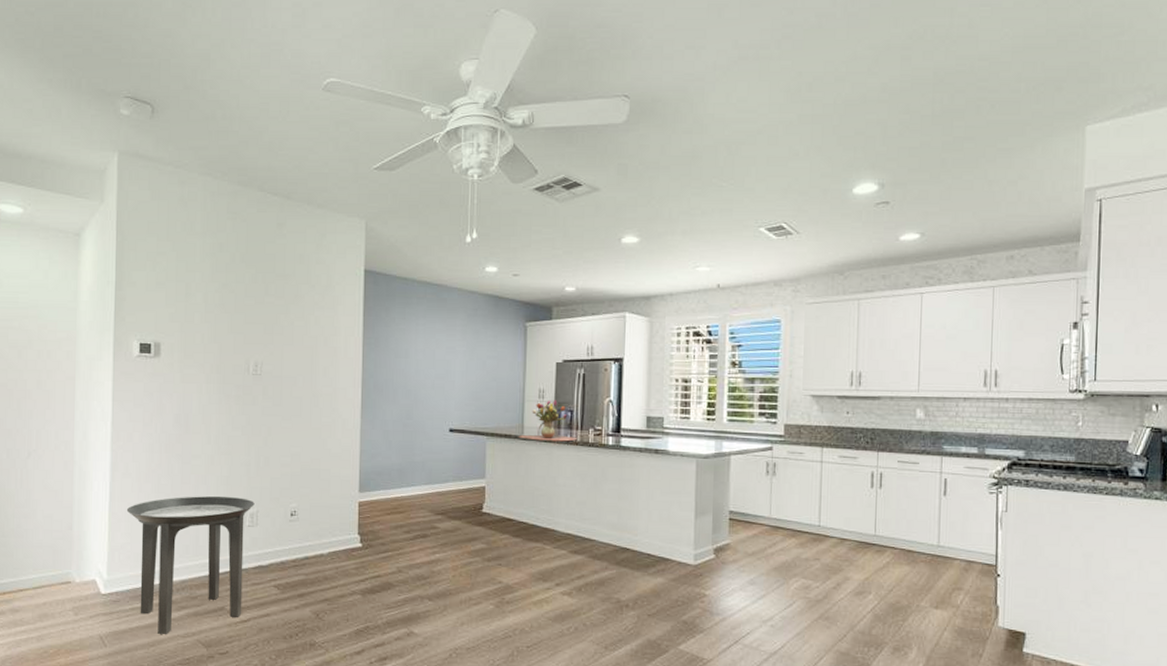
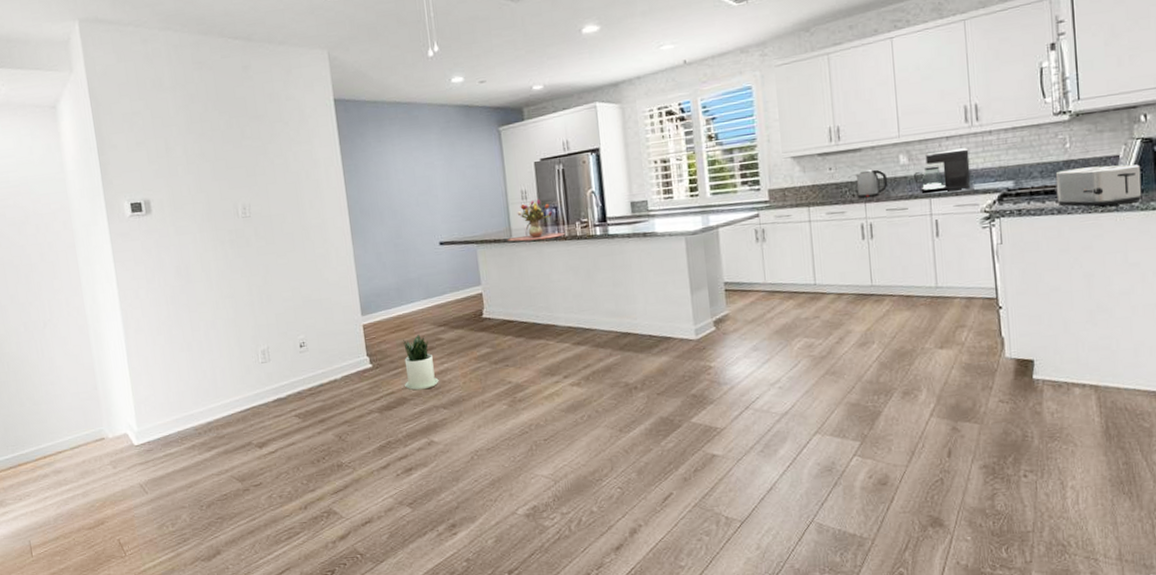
side table: present [126,496,255,634] -> none [144,337,269,475]
planter: none [392,519,428,578] -> present [403,334,439,391]
kettle: none [871,418,903,447] -> present [855,169,888,198]
coffee maker: none [928,409,984,453] -> present [914,146,971,193]
toaster: none [1064,447,1148,490] -> present [1055,164,1142,207]

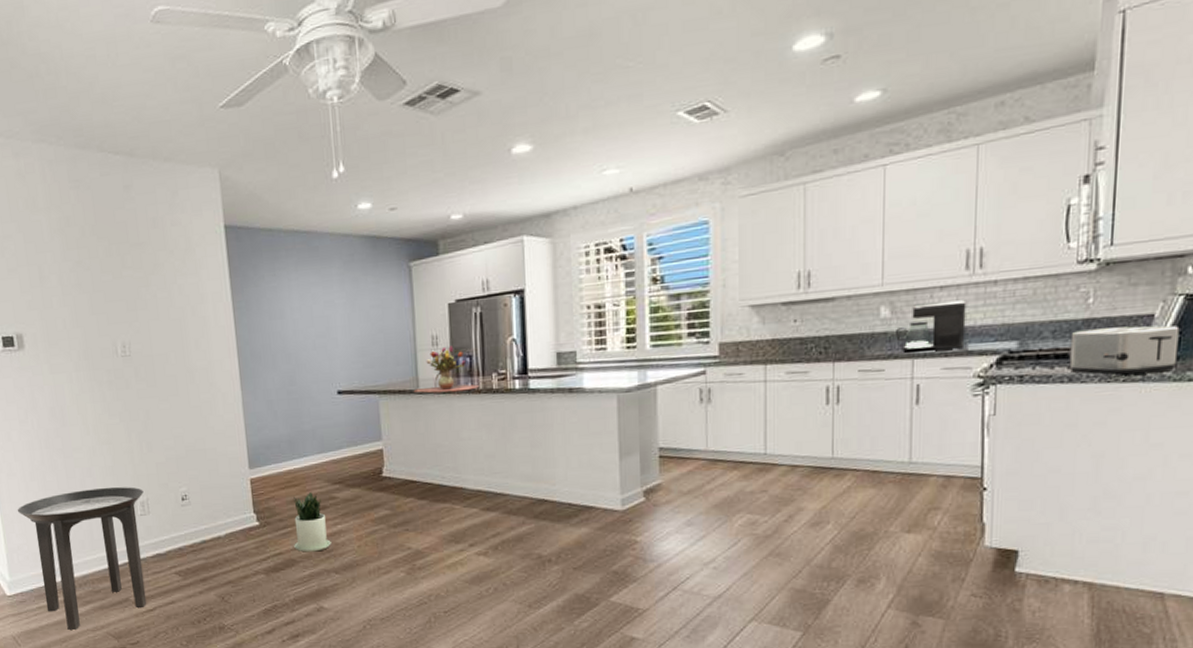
side table: none [144,337,269,475] -> present [17,487,147,630]
kettle: present [855,169,888,198] -> none [825,322,864,357]

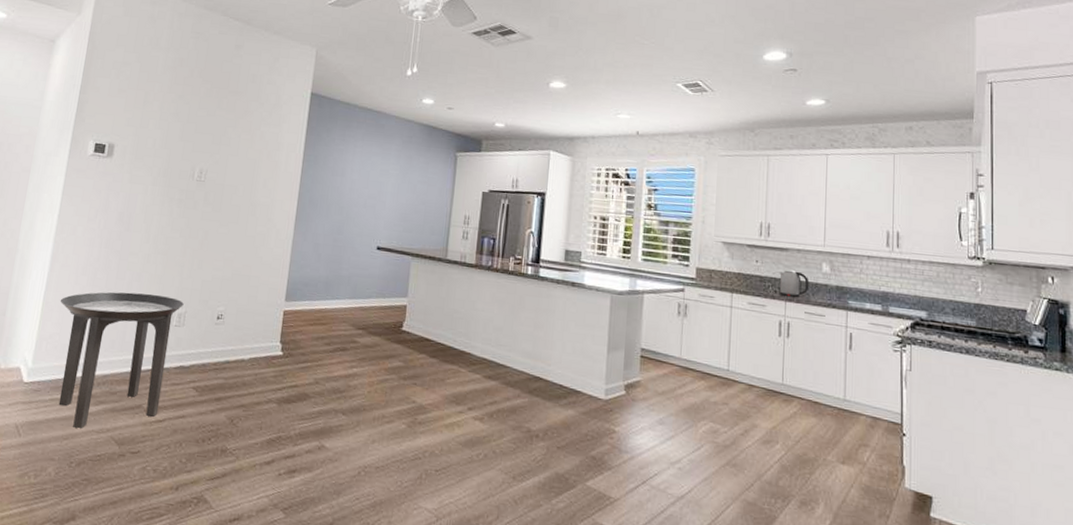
planter: present [293,491,331,553] -> none [310,332,345,391]
flower arrangement: present [413,346,480,394] -> none [442,227,498,268]
kettle: none [825,322,864,357] -> present [779,269,809,298]
coffee maker: present [896,299,967,352] -> none [834,266,888,310]
toaster: present [1069,325,1180,375] -> none [966,312,1046,359]

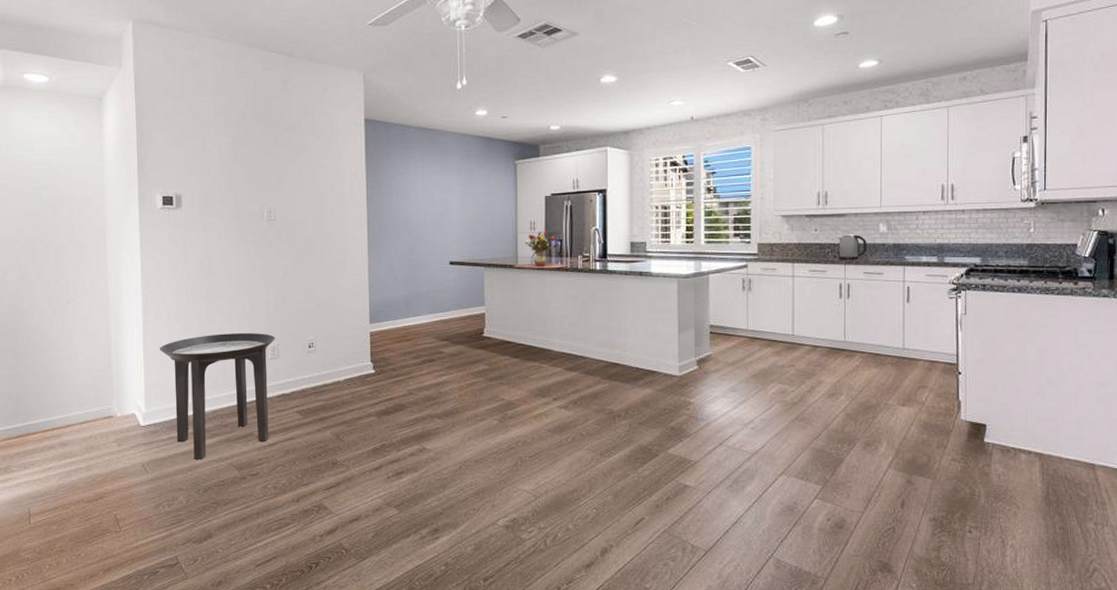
flower arrangement: none [442,227,498,268] -> present [513,231,568,269]

